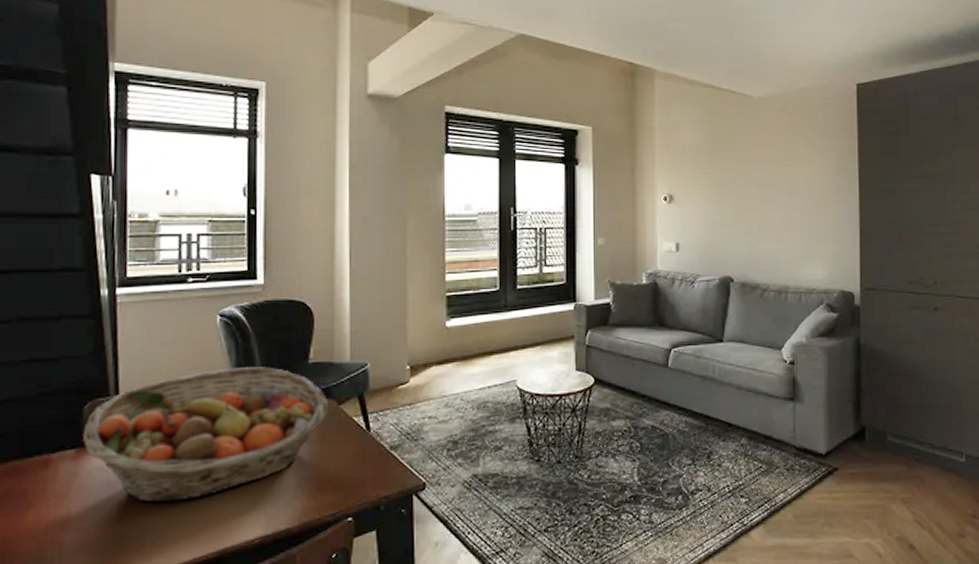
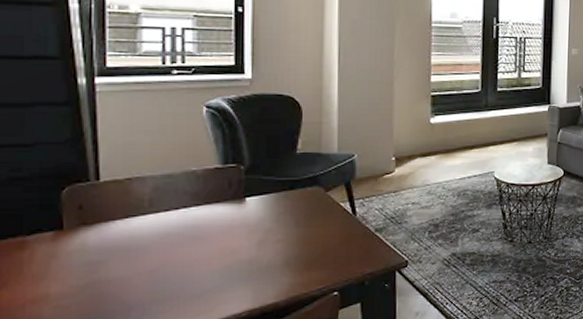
fruit basket: present [83,367,328,503] -> none [61,156,315,282]

